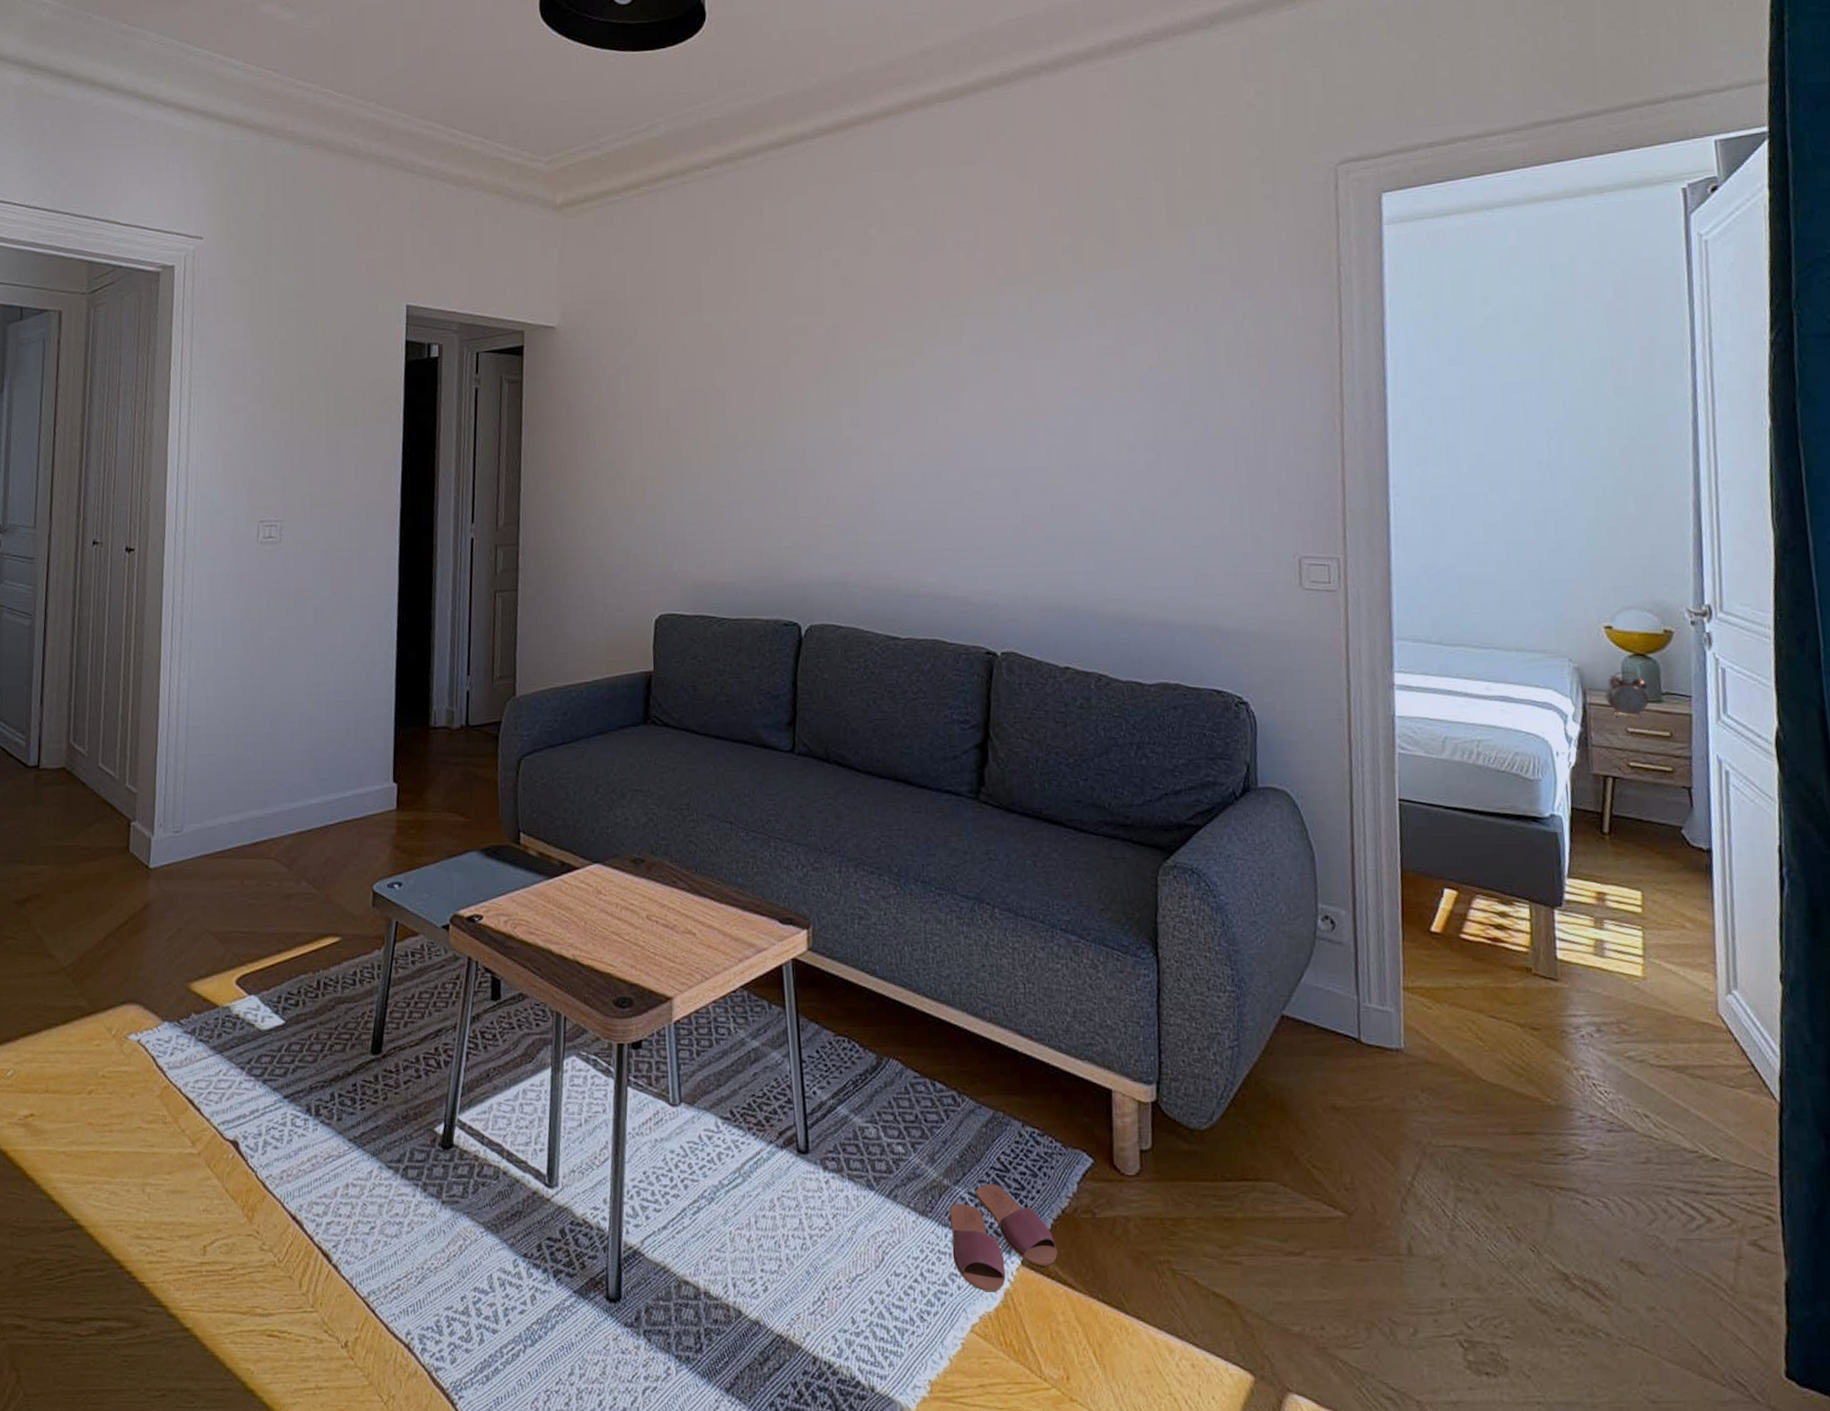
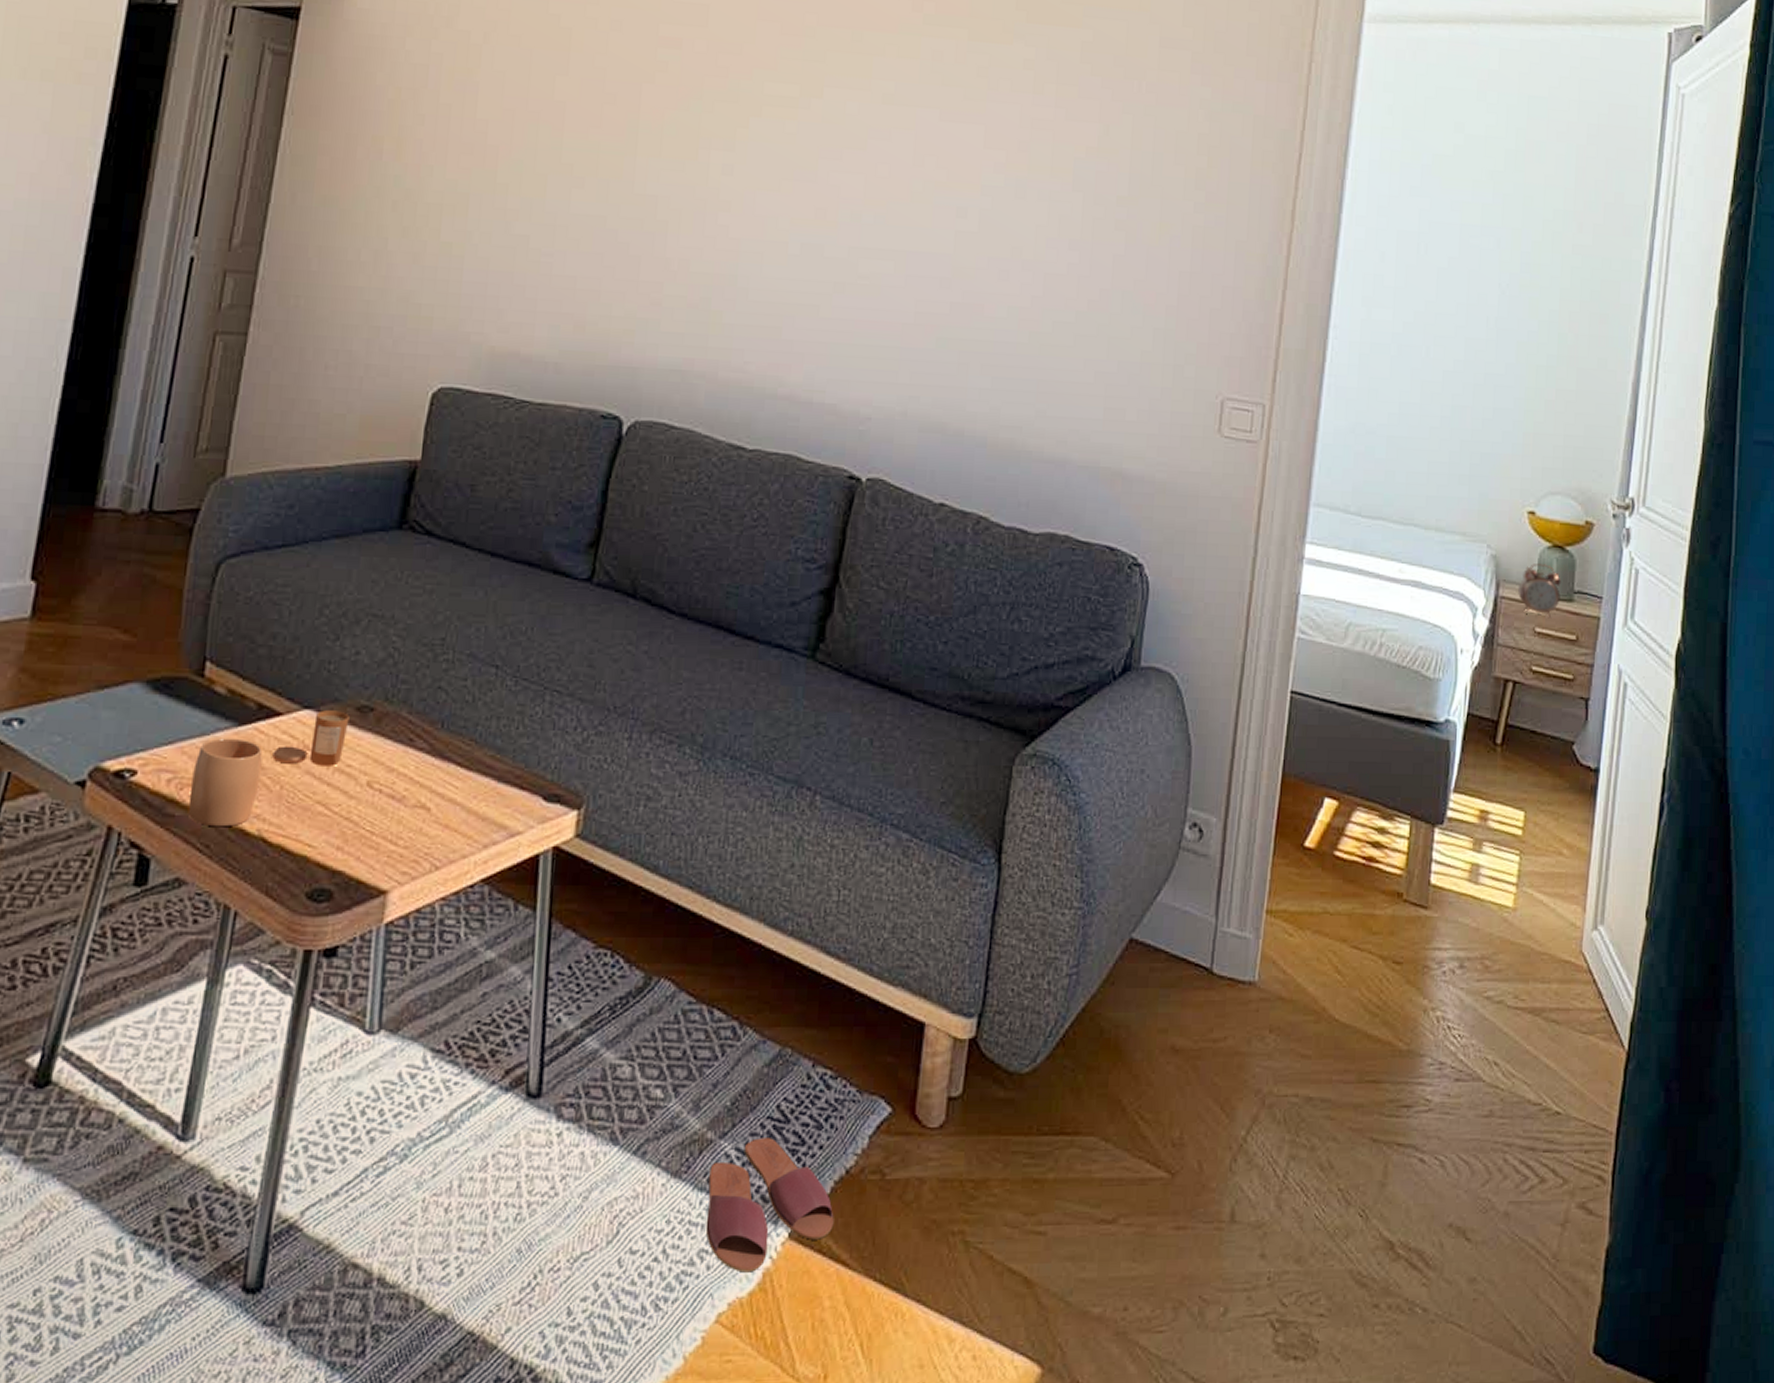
mug: none [520,888,570,955] -> present [188,738,263,828]
candle: none [576,863,628,906] -> present [272,710,350,766]

